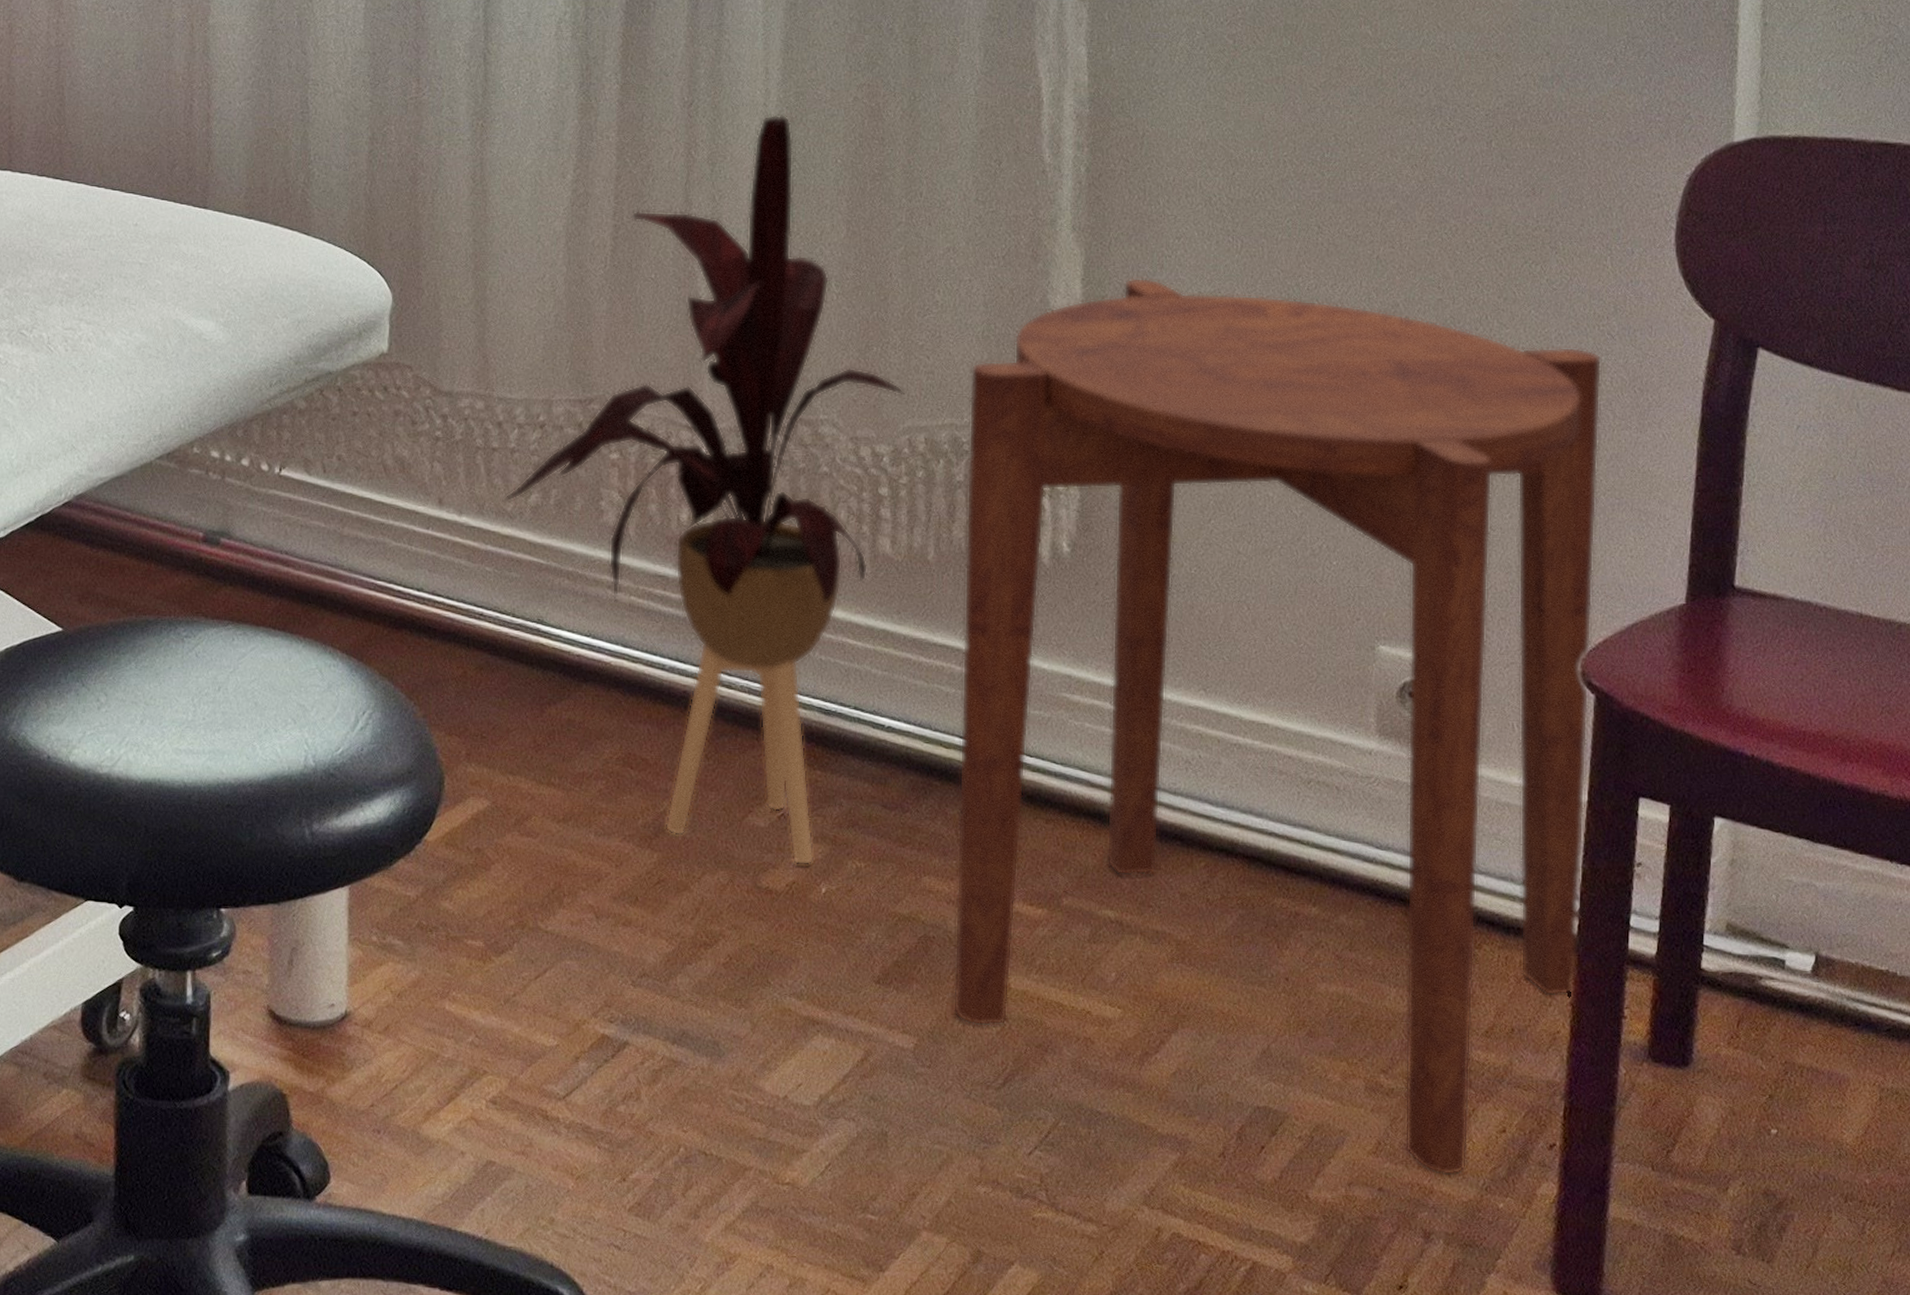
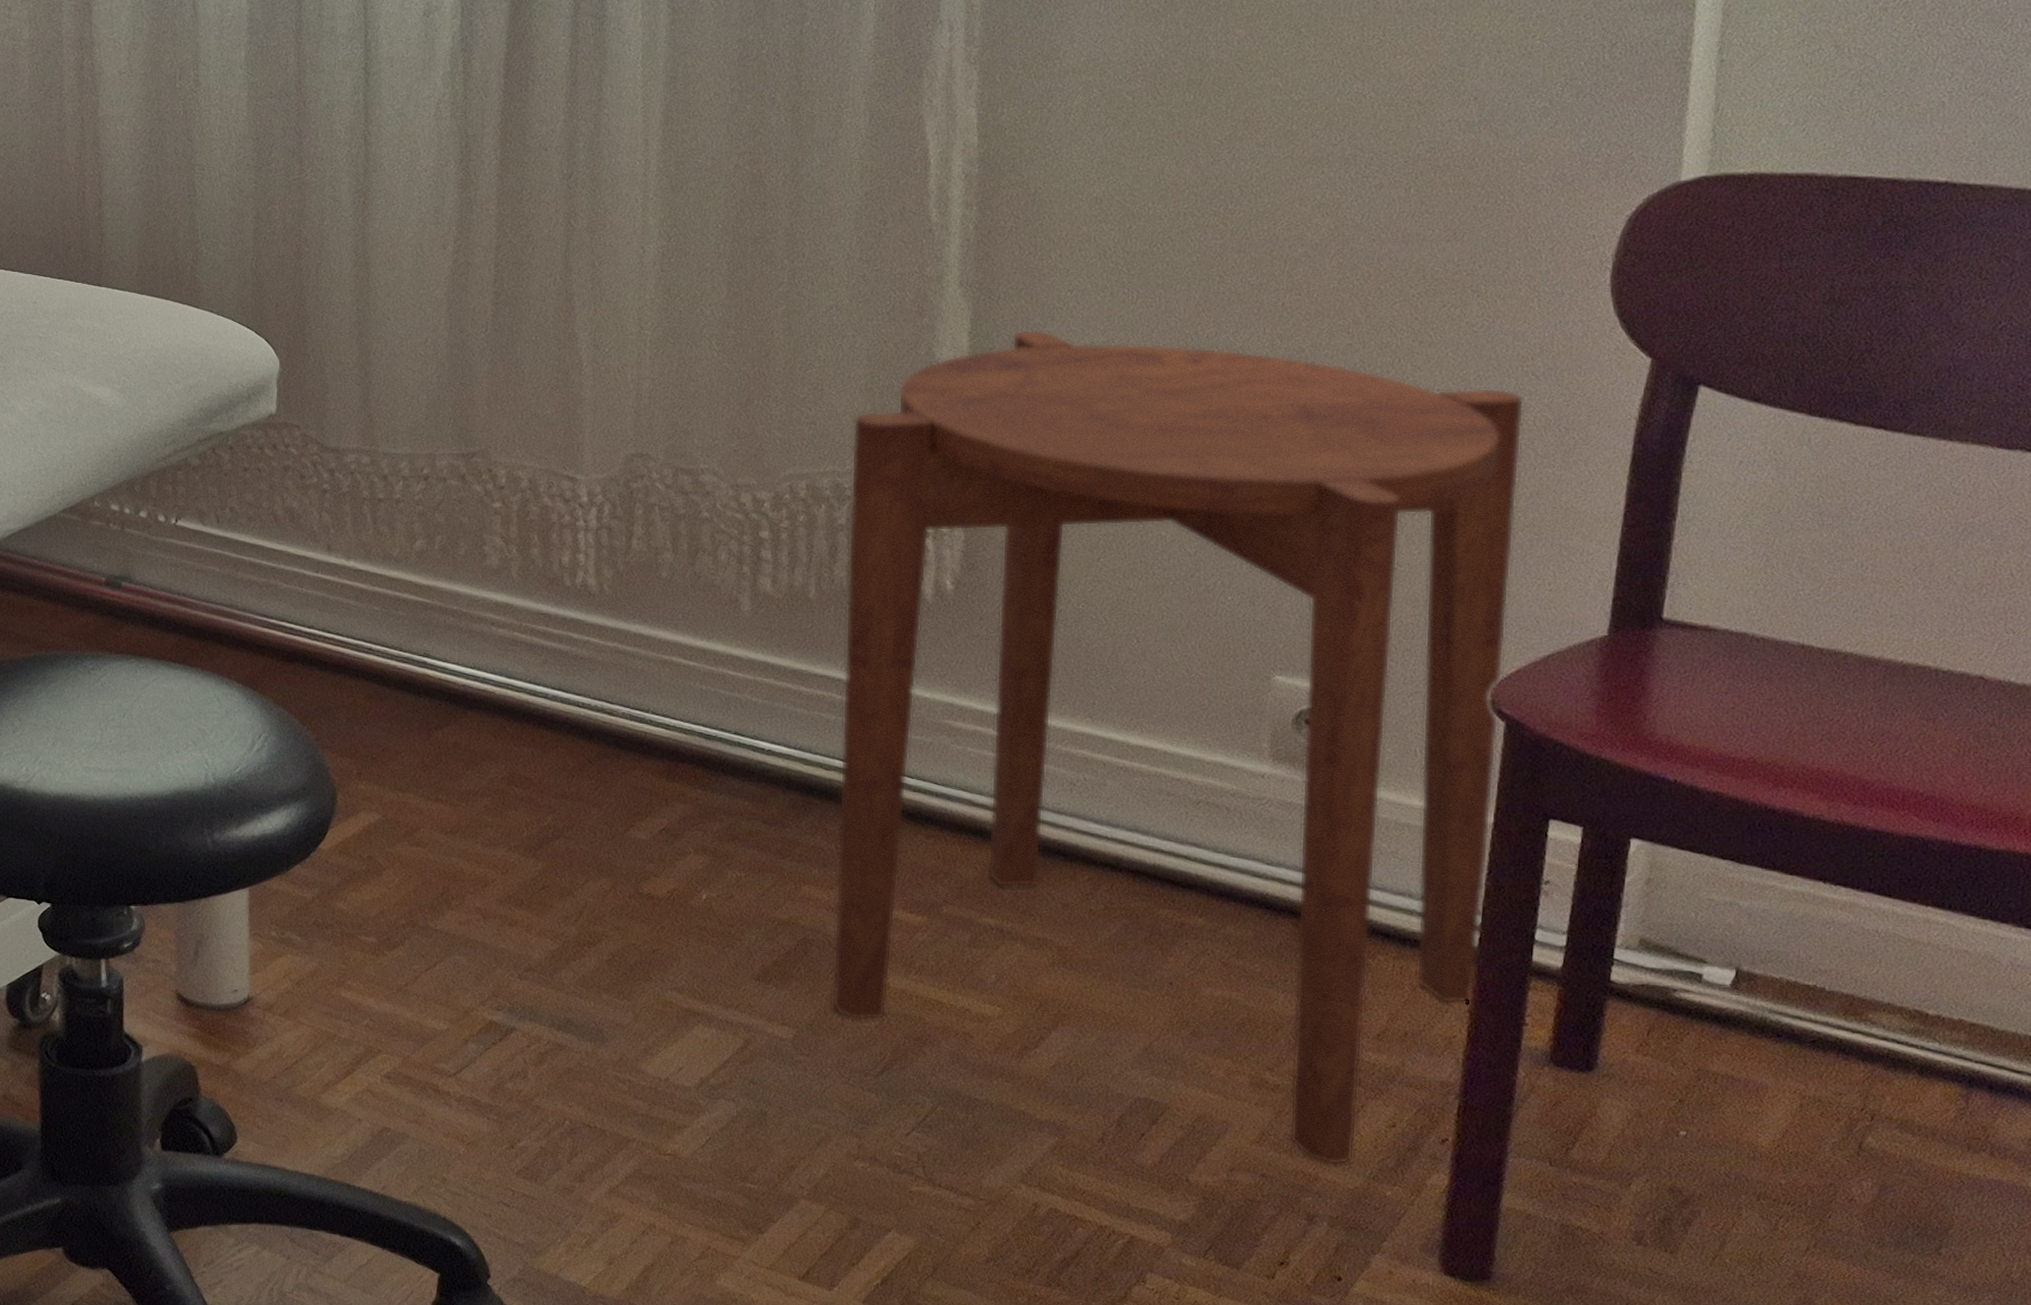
house plant: present [502,114,905,866] -> none [388,183,786,875]

